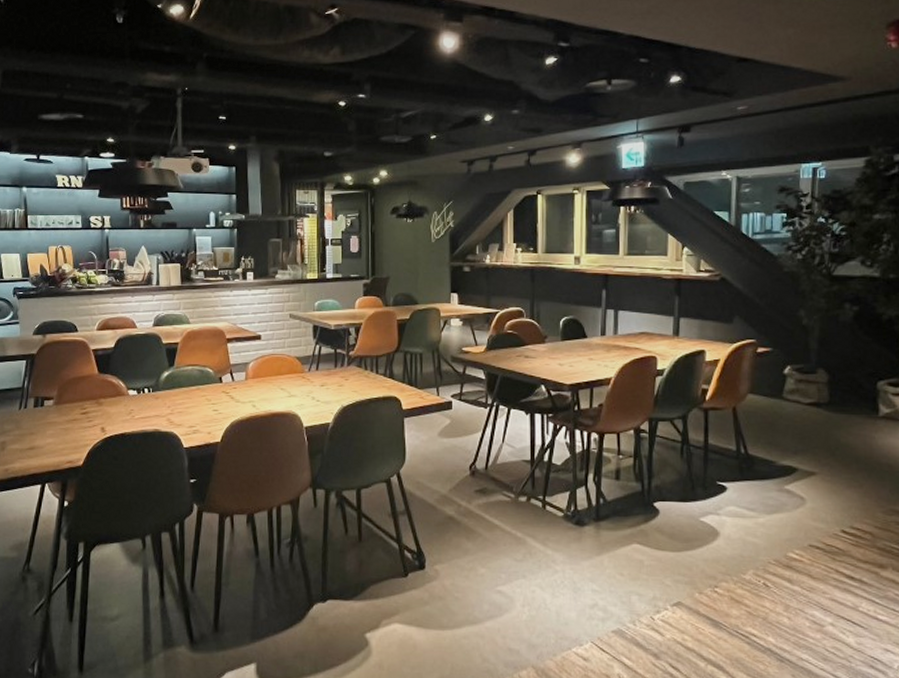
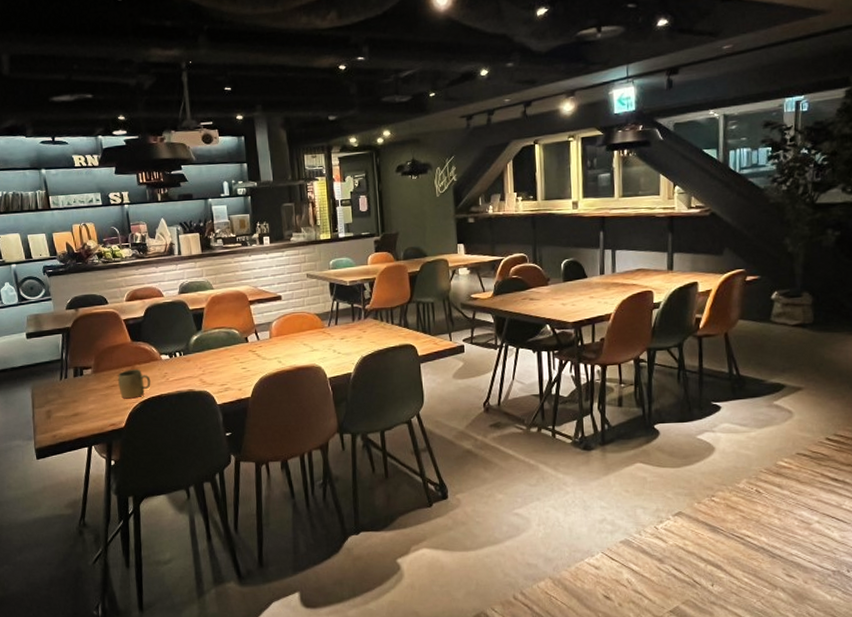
mug: none [80,404,115,435] -> present [118,369,151,399]

